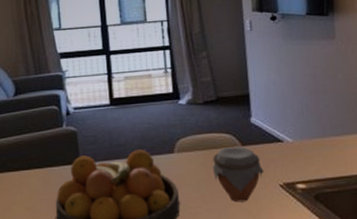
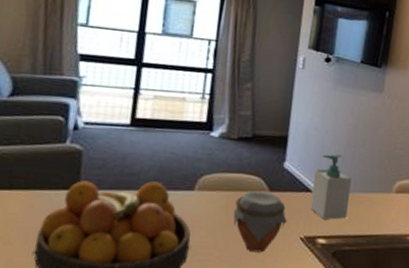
soap bottle: none [281,104,322,166] -> present [310,154,352,220]

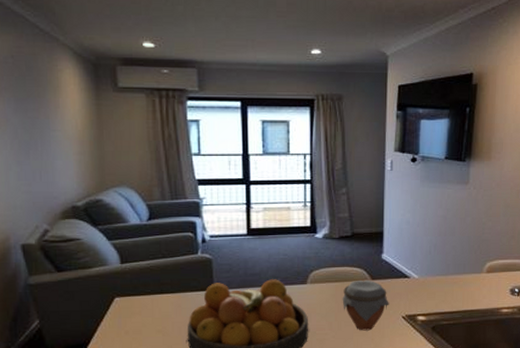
soap bottle: present [310,154,352,220] -> none [409,243,444,300]

